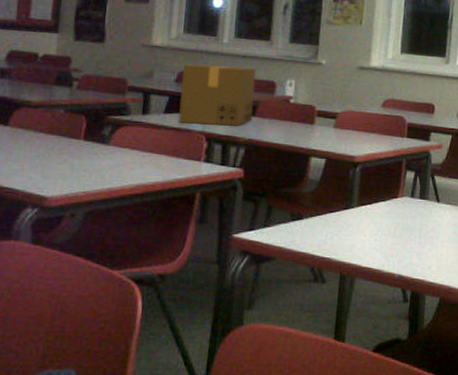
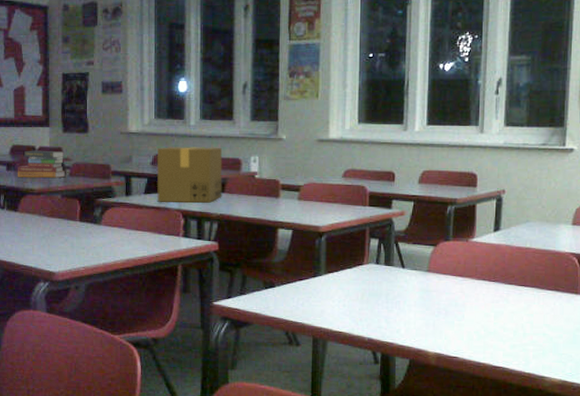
books: none [12,57,73,91] -> present [17,150,65,179]

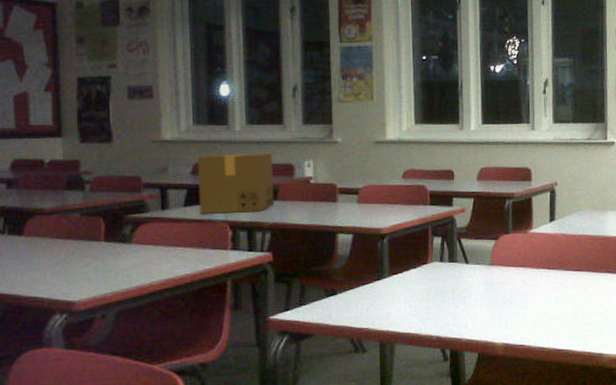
books: present [17,150,65,179] -> none [20,164,84,196]

